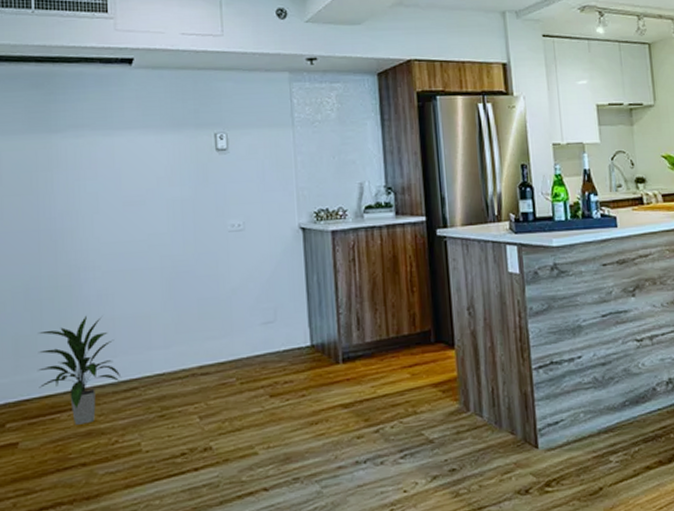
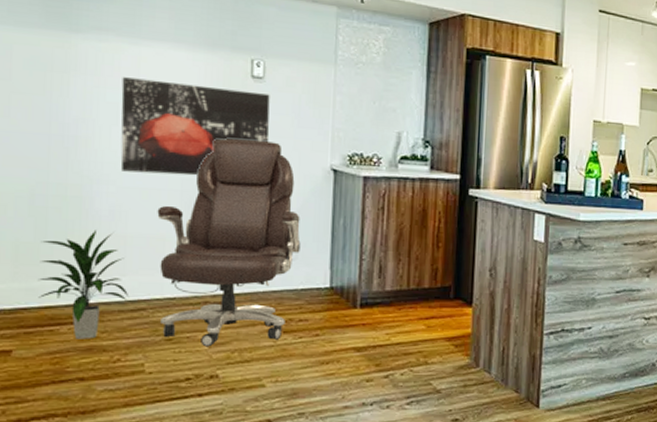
wall art: none [99,164,239,256] -> present [120,77,270,176]
chair: none [141,209,278,420] -> present [157,138,301,347]

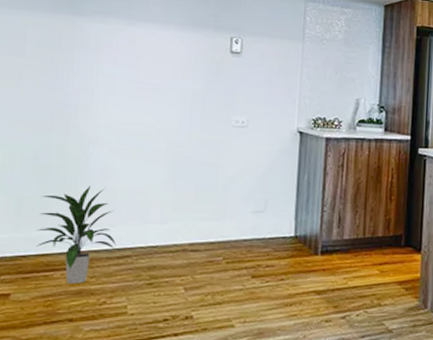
wall art: present [120,77,270,176] -> none [114,53,246,138]
chair: present [157,138,301,347] -> none [143,105,270,291]

